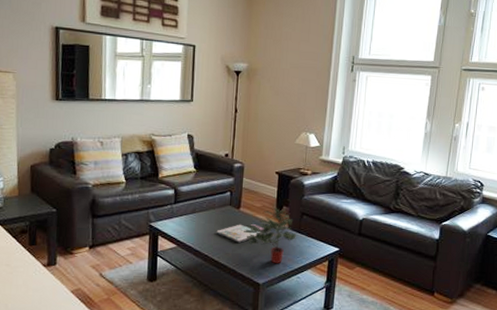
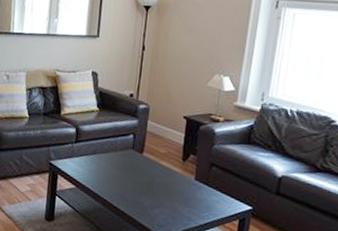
magazine: present [216,224,264,243] -> none [117,170,168,190]
potted plant: present [244,208,297,263] -> none [146,155,204,217]

